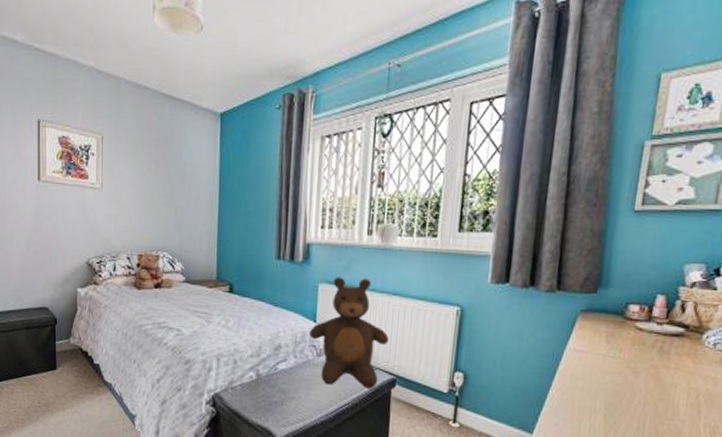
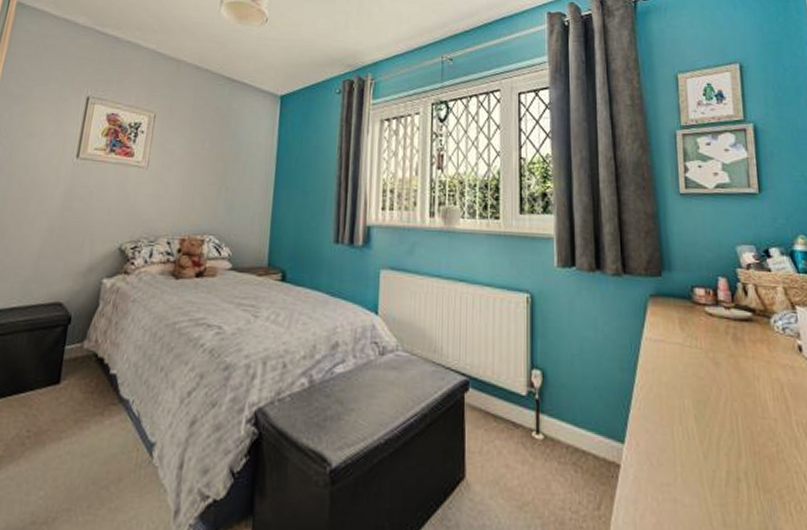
teddy bear: present [310,277,389,389] -> none [371,262,458,394]

